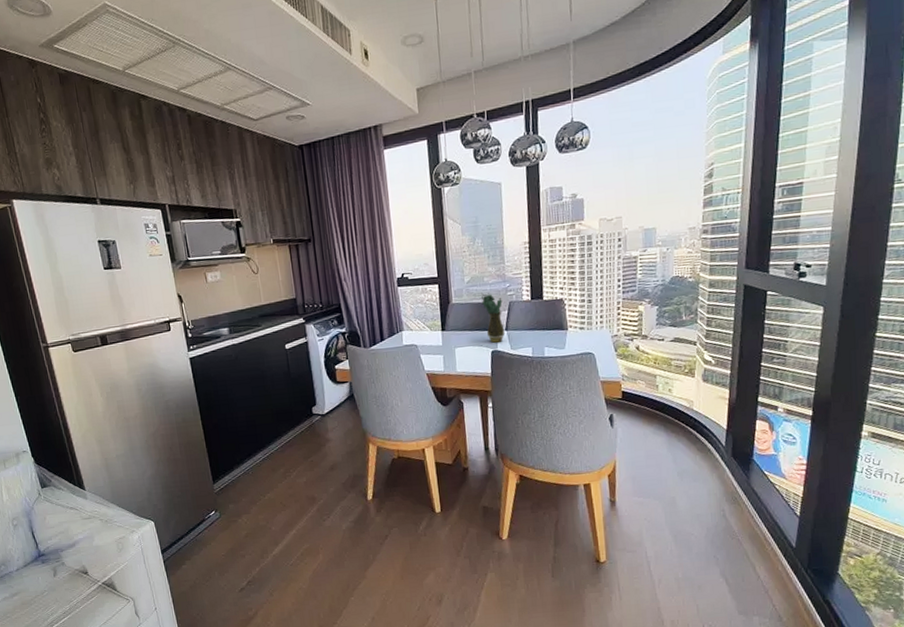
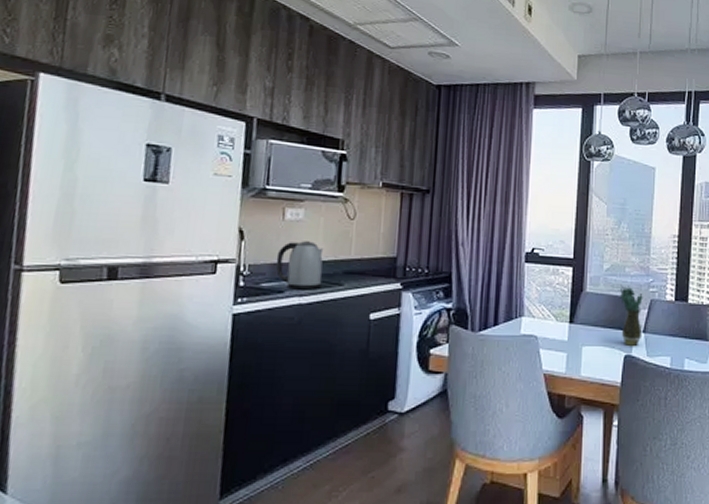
kettle: none [208,296,246,335] -> present [275,241,324,290]

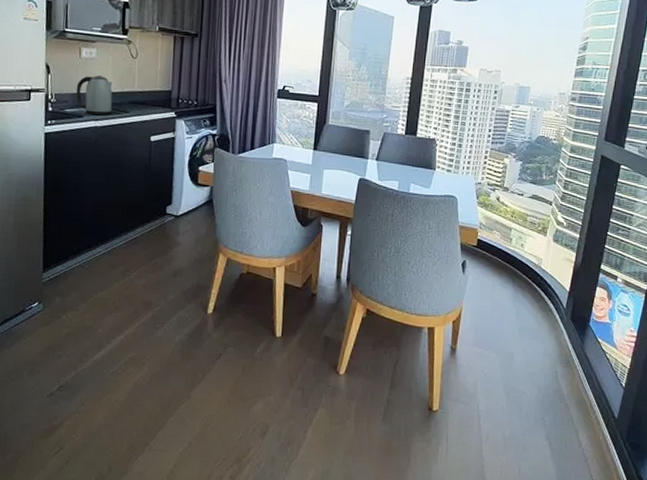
vase: present [620,284,643,346] -> none [358,119,378,171]

